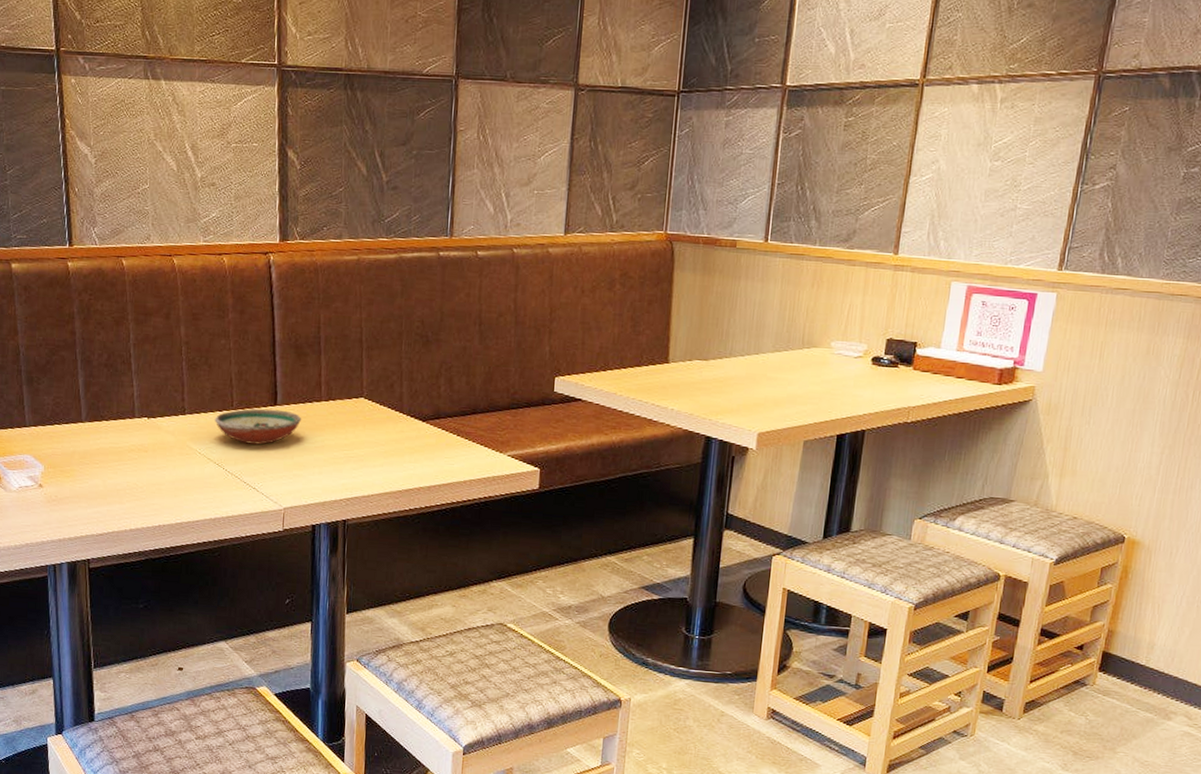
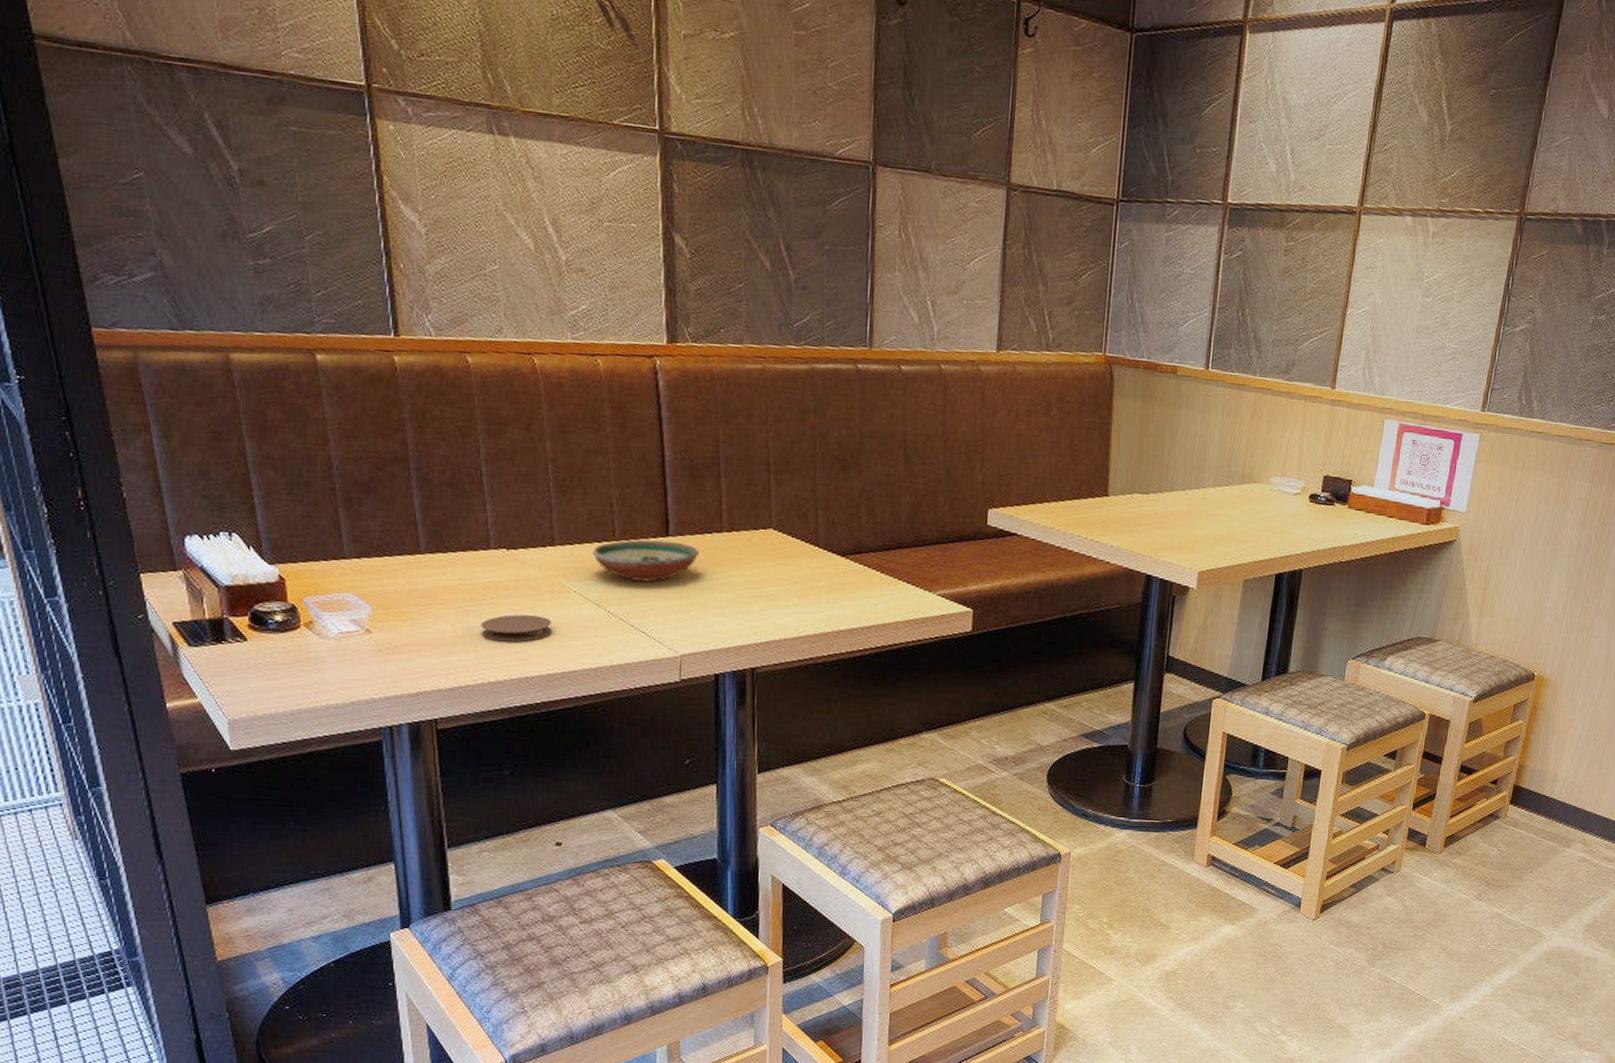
coaster: none [125,472,181,496] -> present [481,614,552,642]

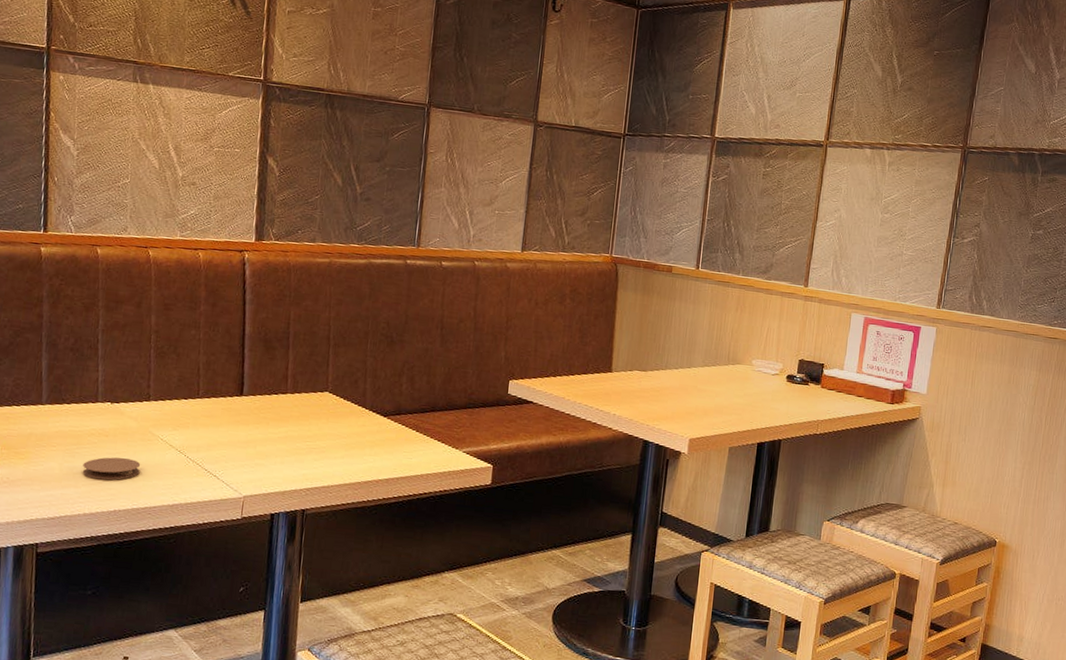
decorative bowl: present [592,539,700,582] -> none [179,398,267,433]

